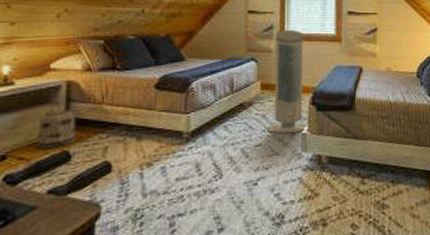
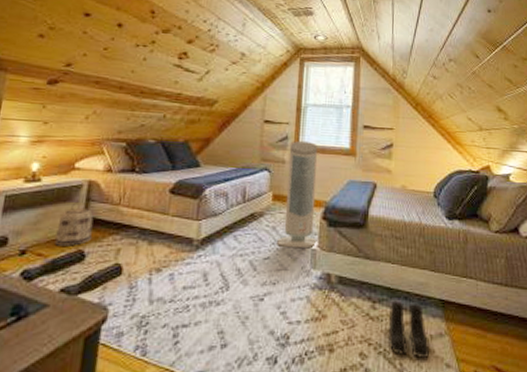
boots: none [378,174,415,224] -> present [389,300,429,359]

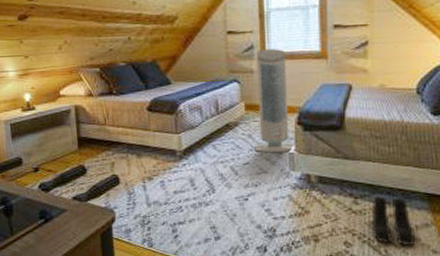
basket: present [55,201,94,246] -> none [58,124,88,163]

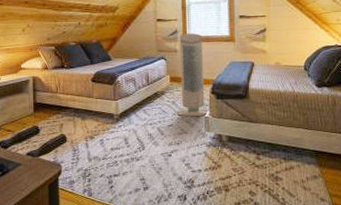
boots: present [372,196,415,246] -> none [272,152,306,195]

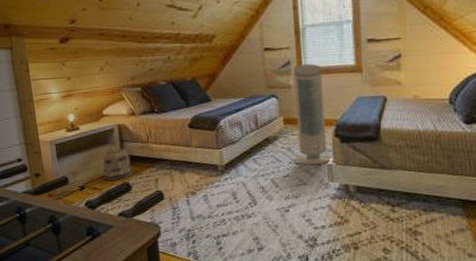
basket: none [17,92,41,124] -> present [102,142,132,181]

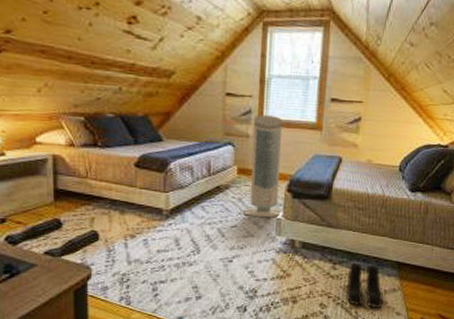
basket: present [102,142,132,181] -> none [30,174,65,215]
boots: none [409,203,451,251] -> present [346,262,383,309]

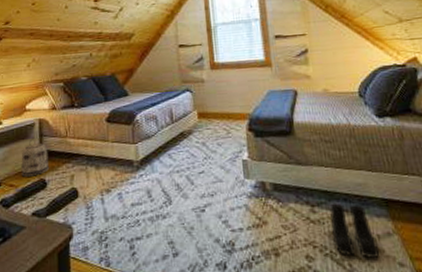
basket: none [30,174,65,215] -> present [21,137,49,177]
air purifier: present [243,114,285,218] -> none [206,58,250,161]

